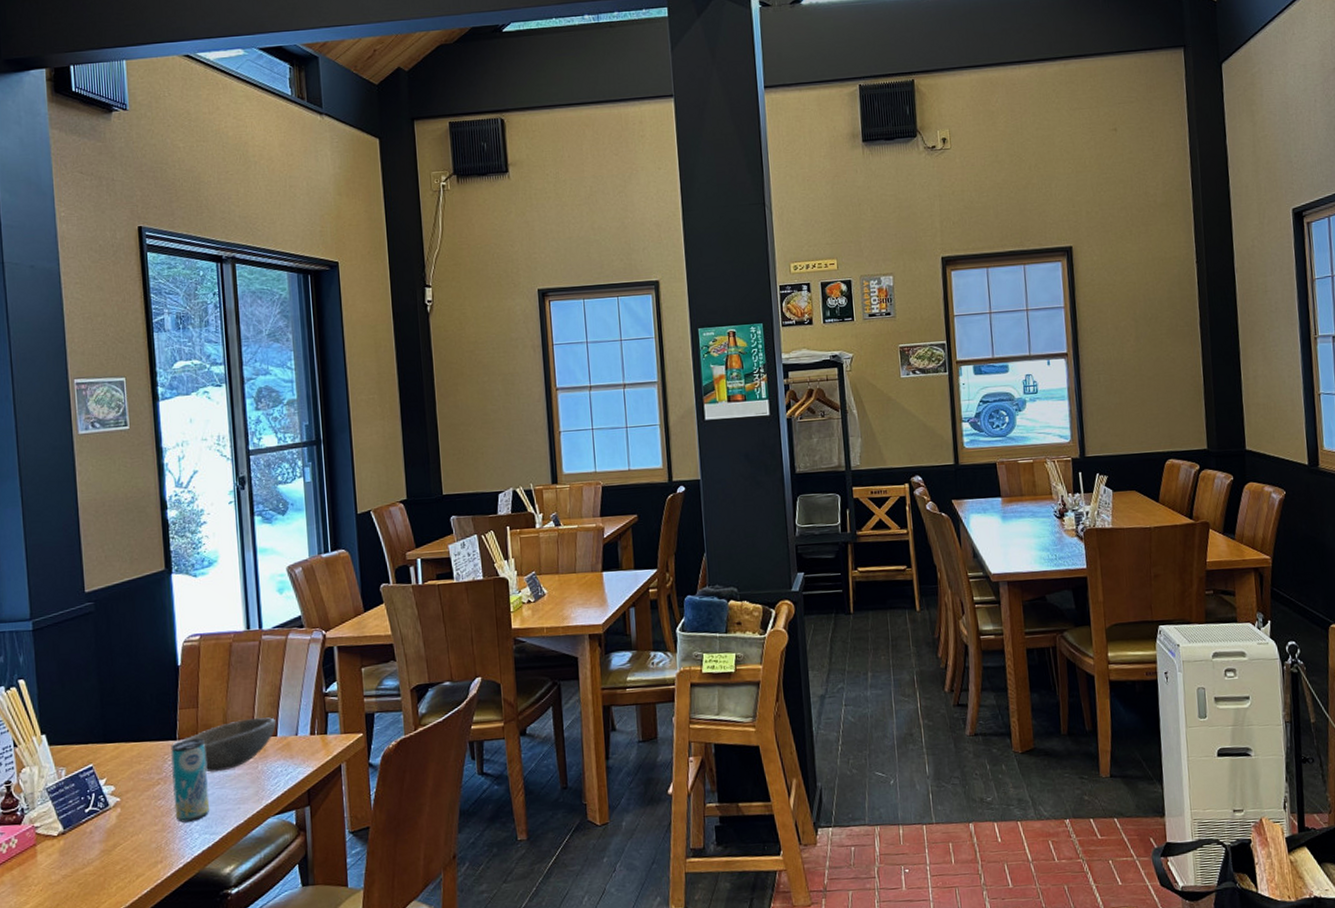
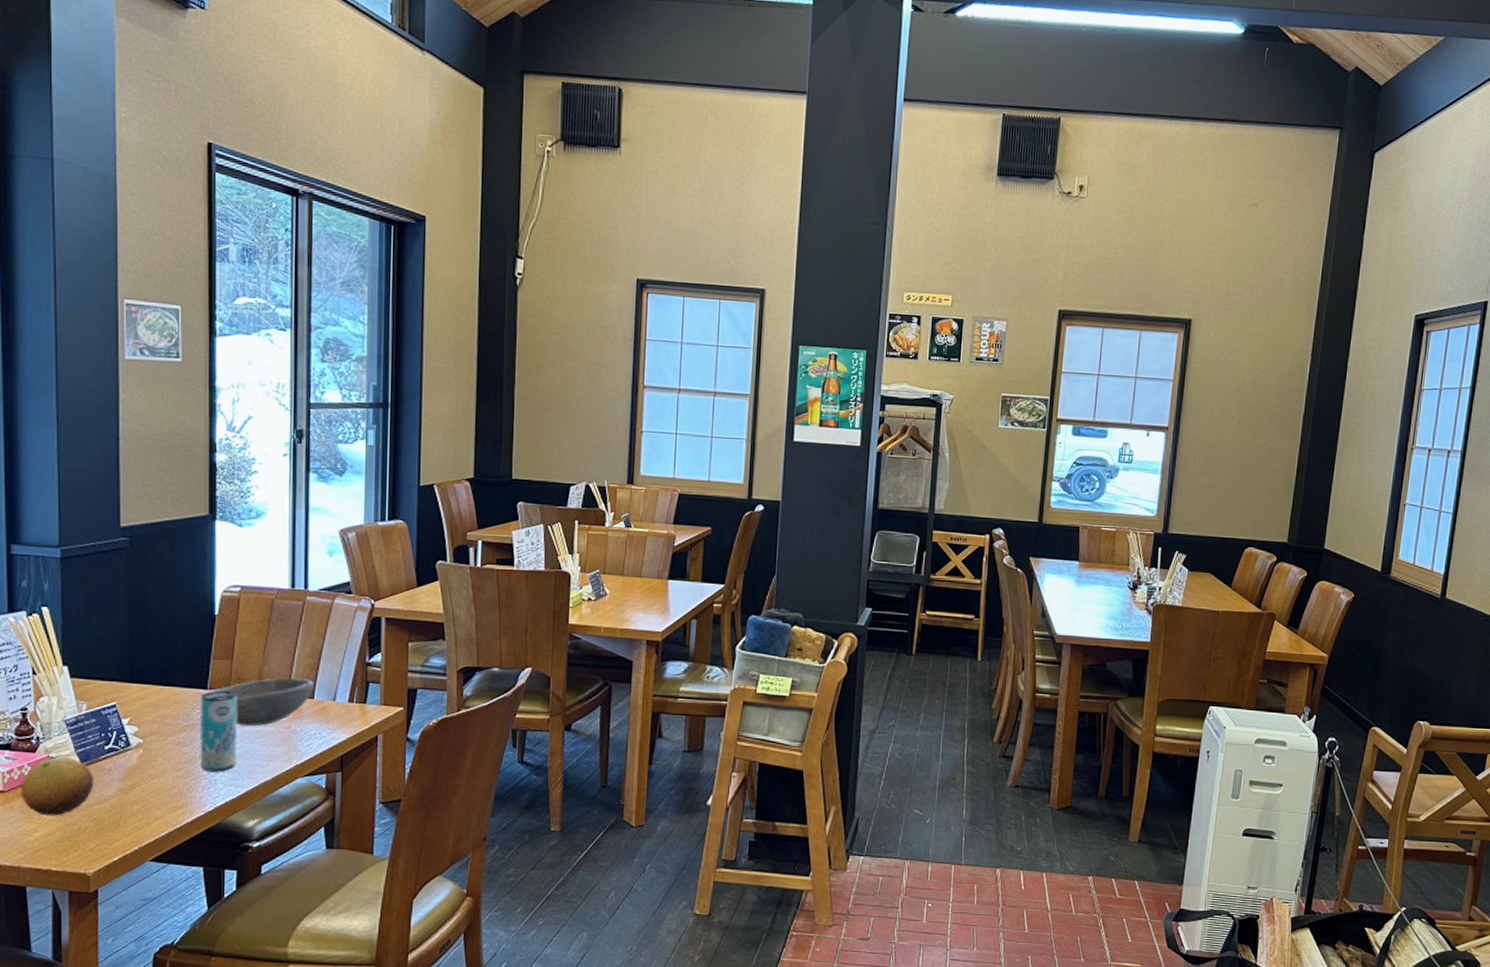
fruit: none [9,825,78,887] -> present [21,757,95,816]

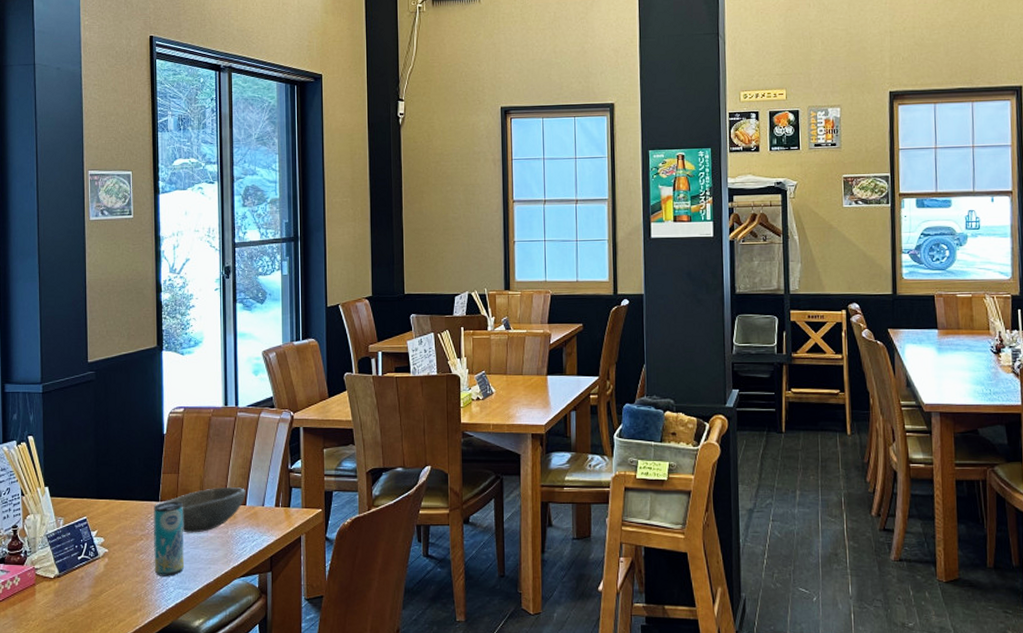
fruit: present [21,757,95,816] -> none [13,568,70,622]

